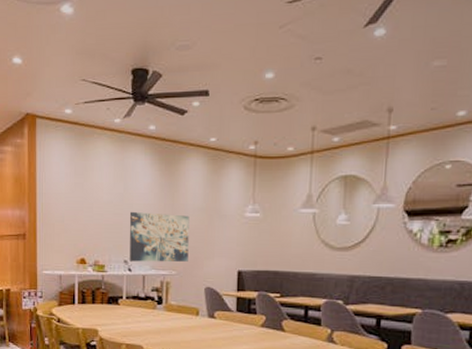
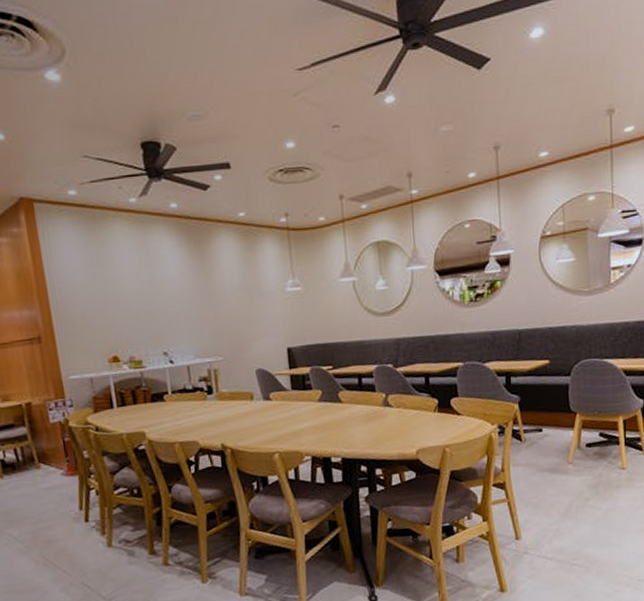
wall art: present [129,211,189,263] -> none [161,296,234,353]

